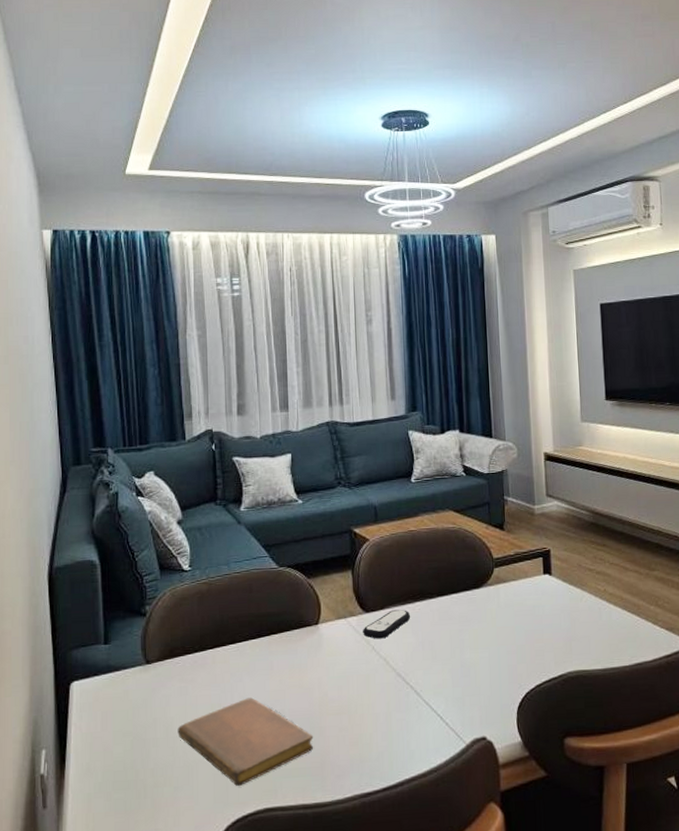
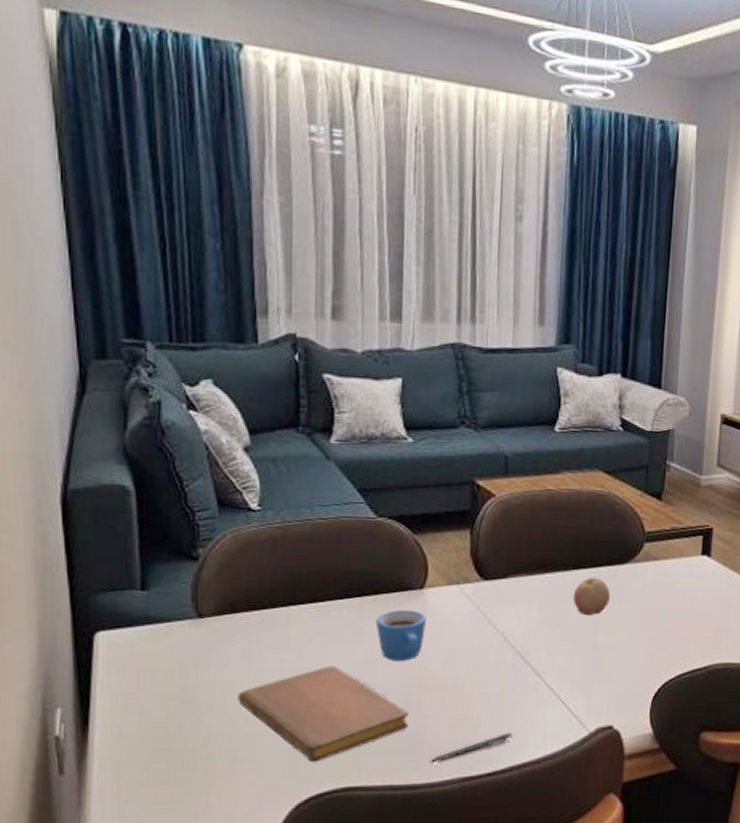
mug: none [282,643,322,690] -> present [375,609,426,661]
pen: none [333,748,401,782] -> present [430,732,513,764]
remote control: present [363,609,411,639] -> none [478,579,539,612]
fruit: none [439,602,471,637] -> present [573,577,611,616]

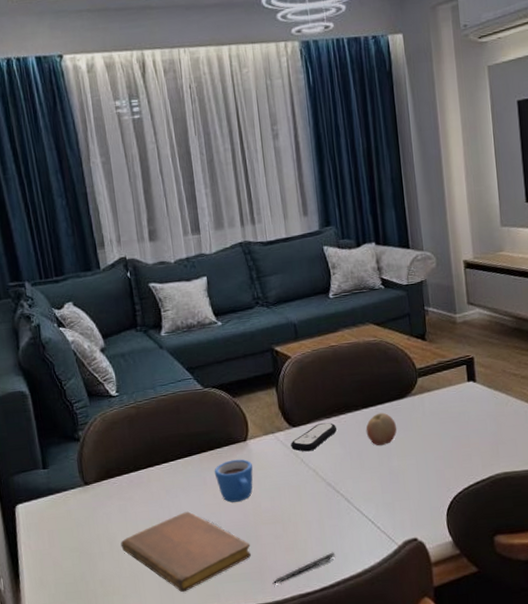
remote control: none [478,579,539,612] -> present [291,422,337,452]

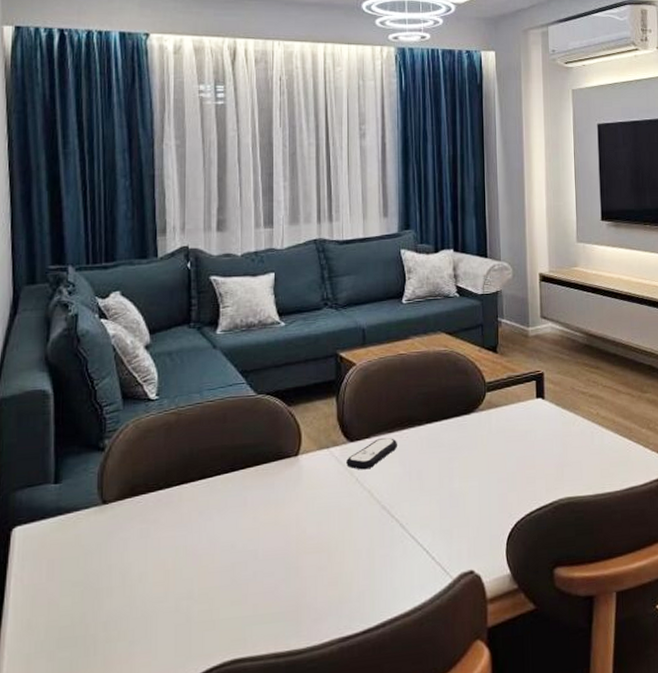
notebook: present [120,511,252,592] -> none [136,537,289,636]
mug: present [214,459,253,503] -> none [257,476,301,527]
pen: present [272,552,336,585] -> none [309,586,384,627]
fruit: present [366,412,397,446] -> none [428,428,461,466]

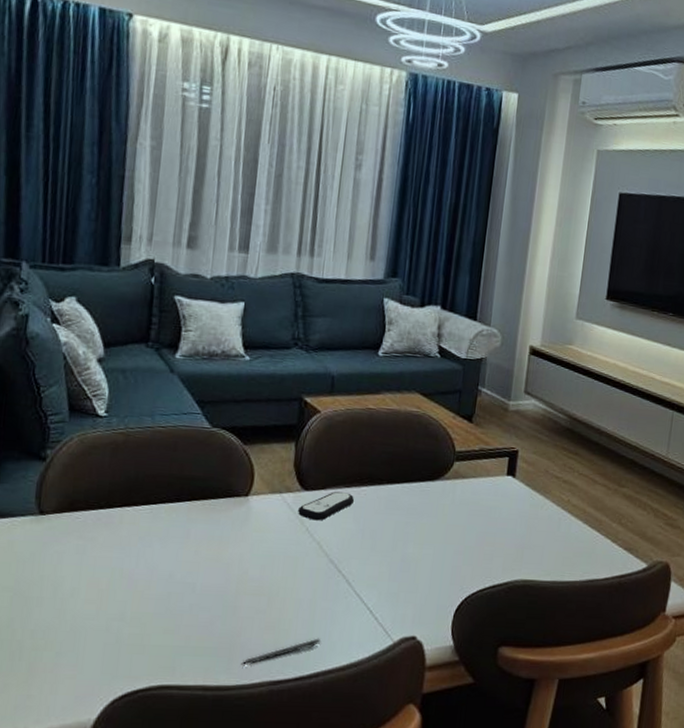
pen: none [309,586,384,627] -> present [241,638,321,666]

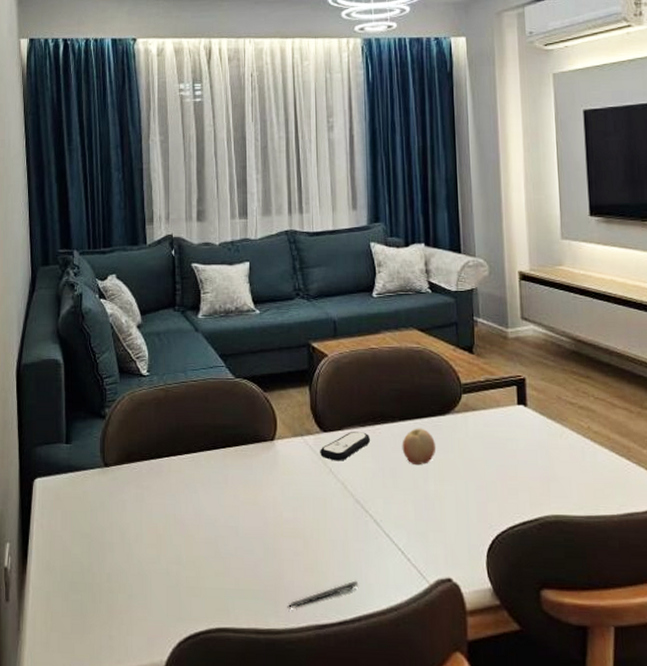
fruit: none [385,491,421,529] -> present [402,428,436,466]

